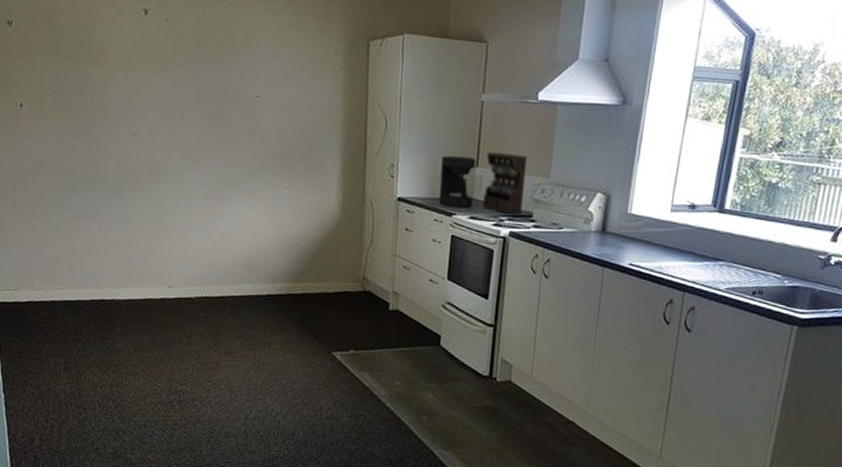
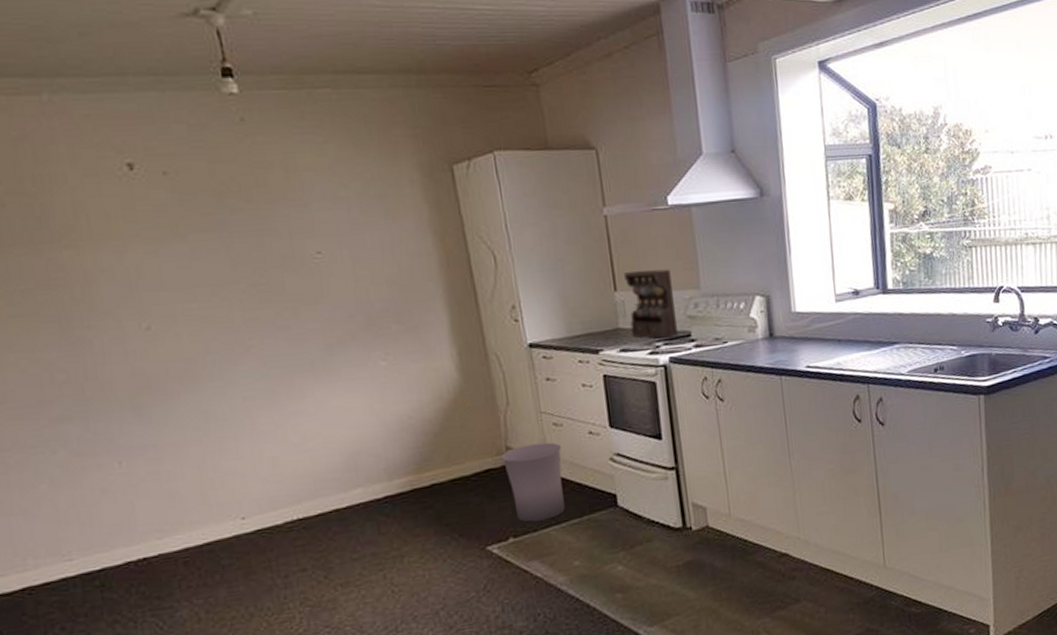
waste bin: none [357,278,406,343] -> present [501,442,565,523]
coffee maker: present [439,155,476,209] -> none [572,282,621,344]

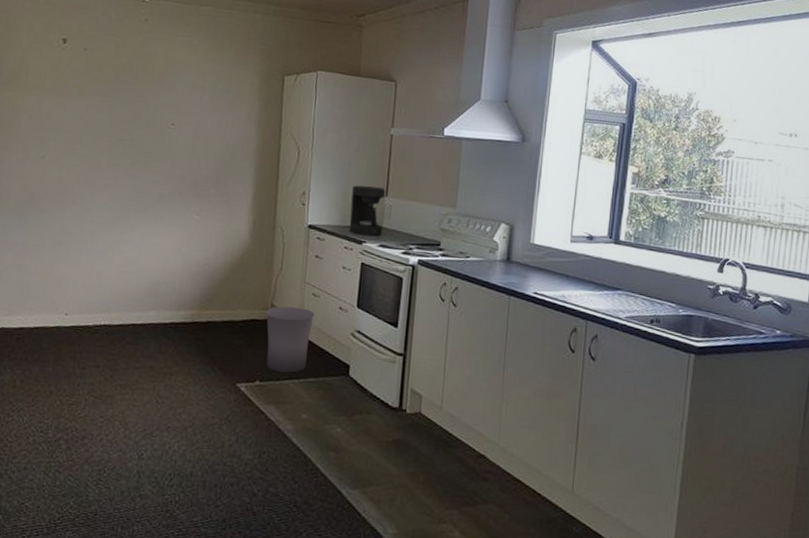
coffee maker: none [572,282,621,344] -> present [349,185,386,237]
spice rack: present [624,269,678,339] -> none [391,183,434,244]

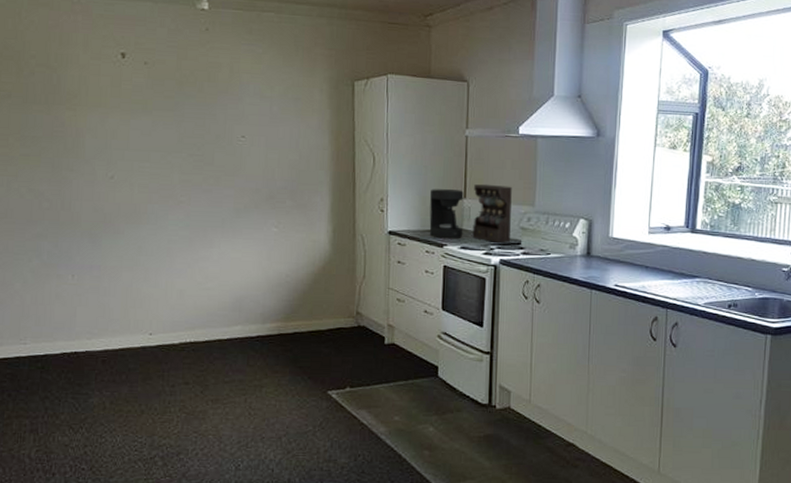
waste bin: present [265,306,315,373] -> none [351,313,401,378]
spice rack: none [391,183,434,244] -> present [472,184,512,243]

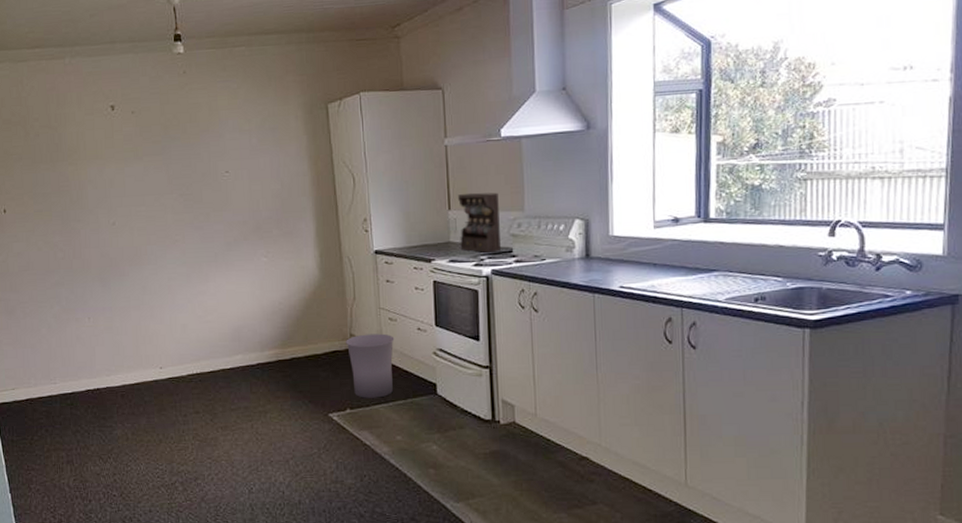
waste bin: none [351,313,401,378] -> present [346,333,395,398]
coffee maker: present [429,189,464,239] -> none [414,202,451,254]

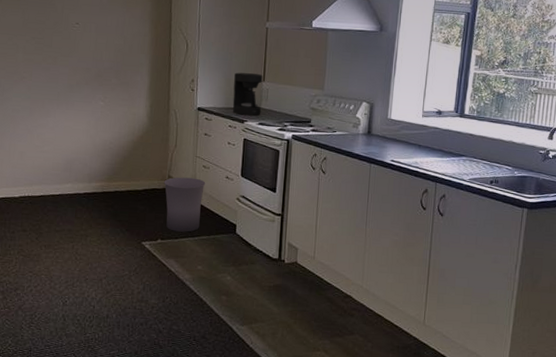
coffee maker: none [414,202,451,254] -> present [232,72,263,116]
spice rack: present [458,192,501,253] -> none [269,69,305,121]

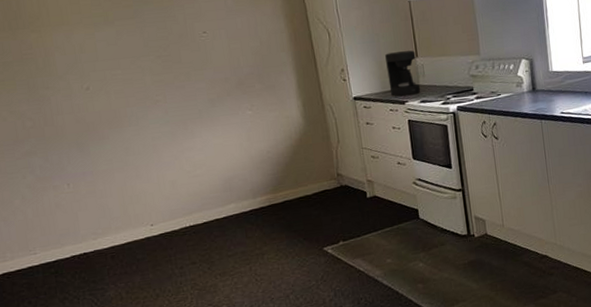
waste bin: present [164,177,206,232] -> none [333,170,380,230]

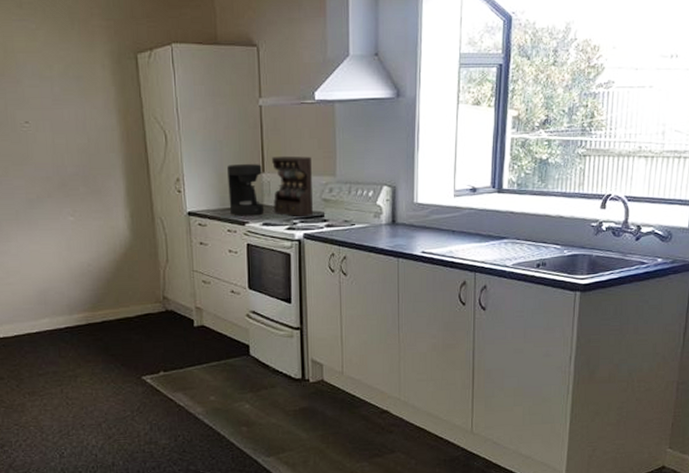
spice rack: none [423,40,463,93] -> present [272,155,313,216]

